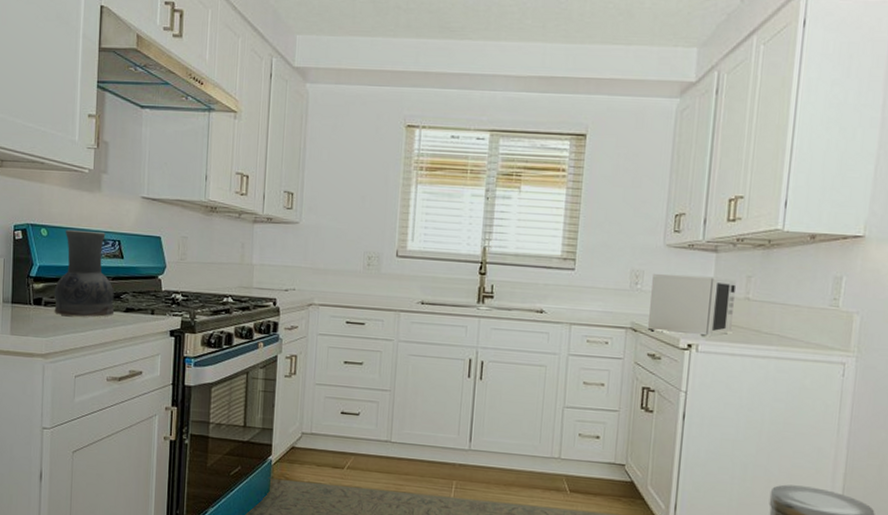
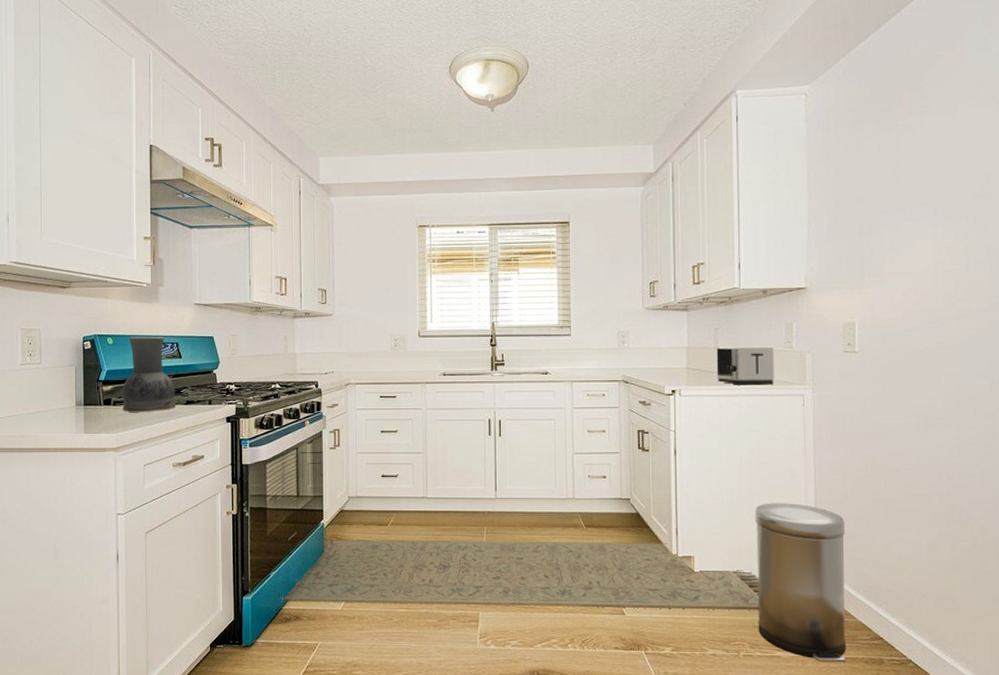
microwave: present [648,273,737,337] -> none [637,331,707,383]
toaster: none [743,298,816,348] -> present [716,346,774,385]

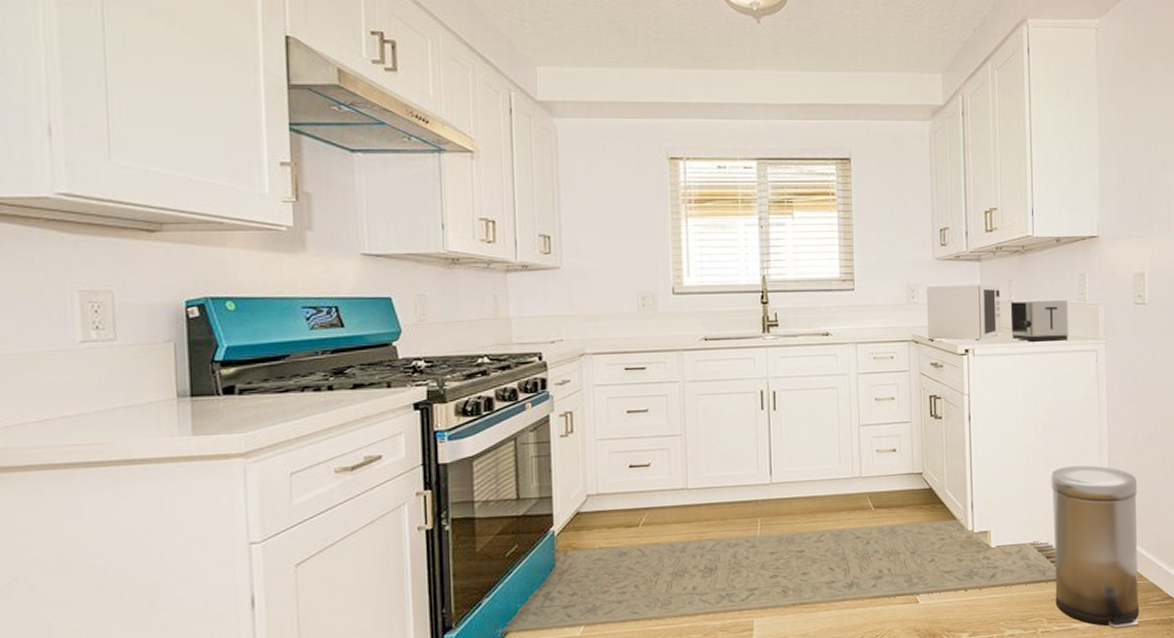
vase: present [122,336,176,413] -> none [252,299,338,404]
microwave: none [637,331,707,383] -> present [927,284,1001,341]

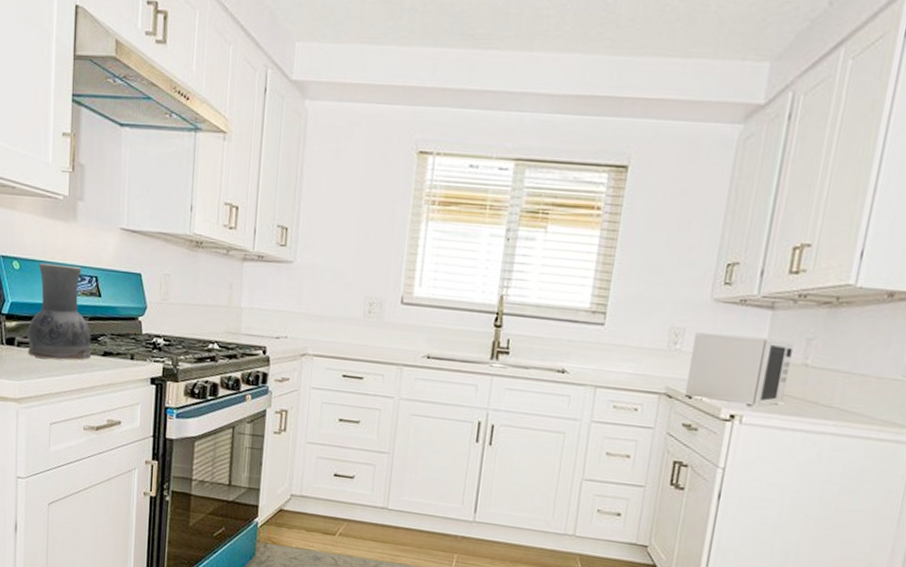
vase: none [252,299,338,404] -> present [28,262,92,361]
toaster: present [1010,299,1068,342] -> none [796,364,887,425]

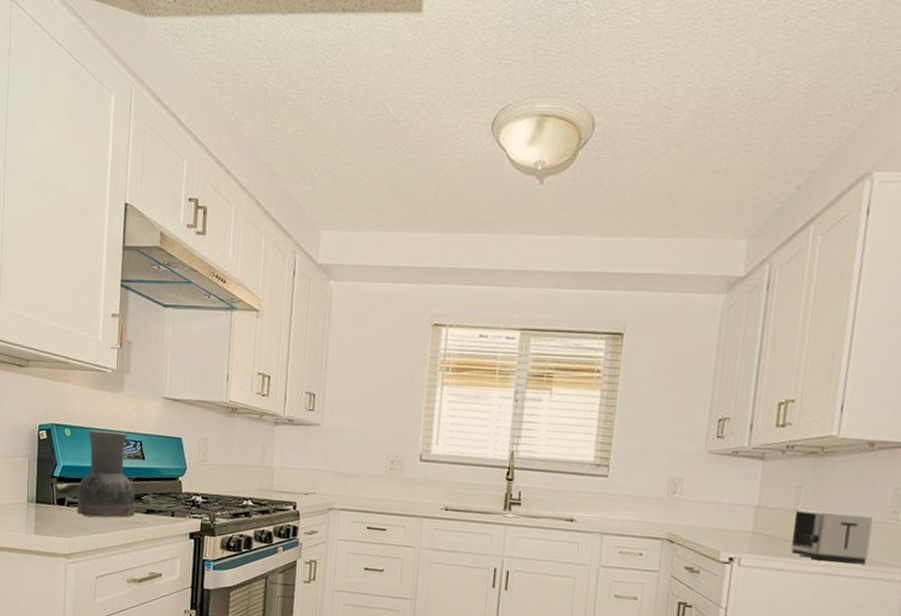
microwave: present [685,331,795,407] -> none [686,481,786,550]
toaster: none [796,364,887,425] -> present [790,509,873,565]

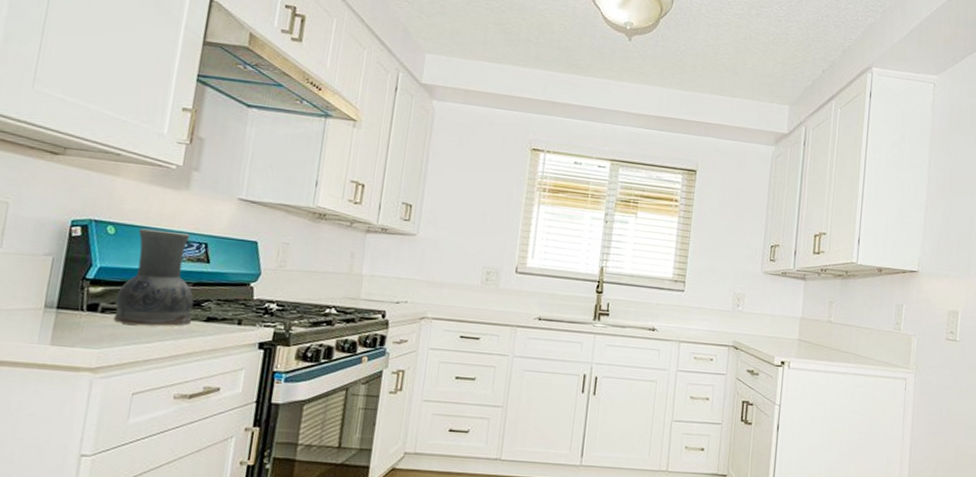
toaster: present [790,509,873,565] -> none [826,321,883,366]

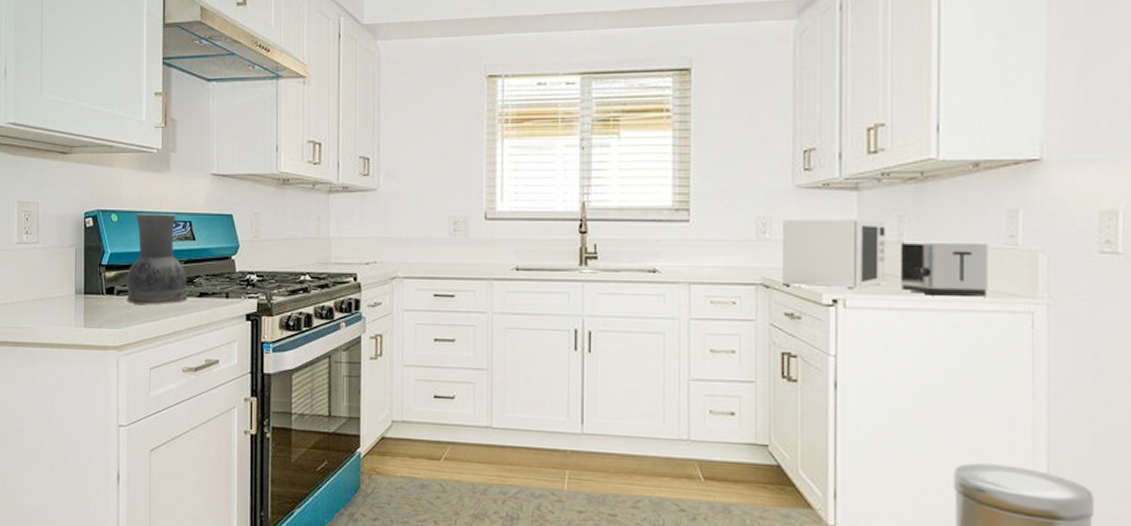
microwave: none [748,296,822,355] -> present [783,219,887,290]
toaster: none [826,321,883,366] -> present [900,241,988,297]

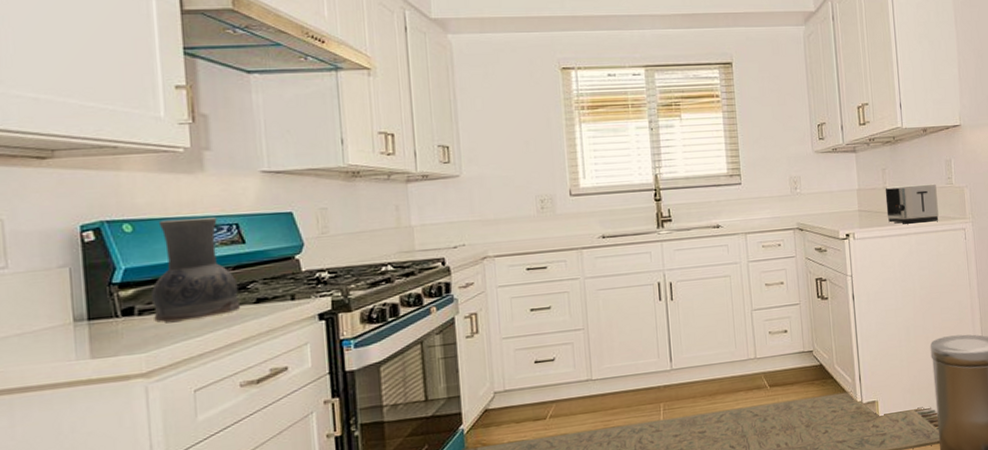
microwave: present [783,219,887,290] -> none [808,173,878,228]

